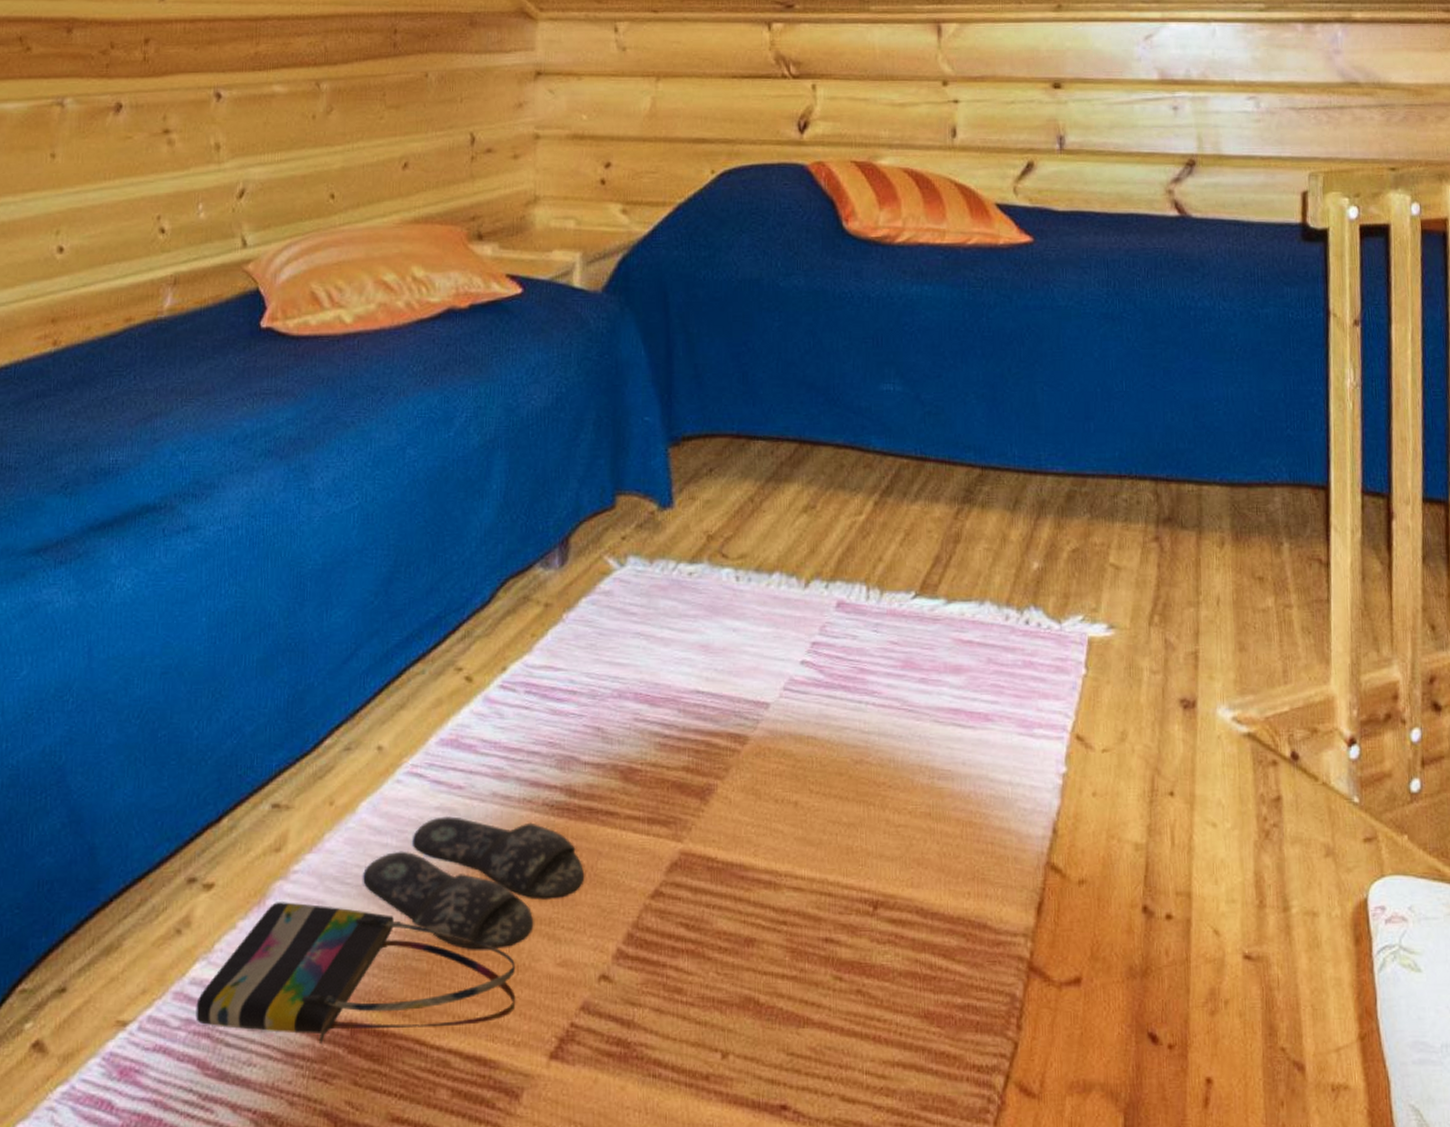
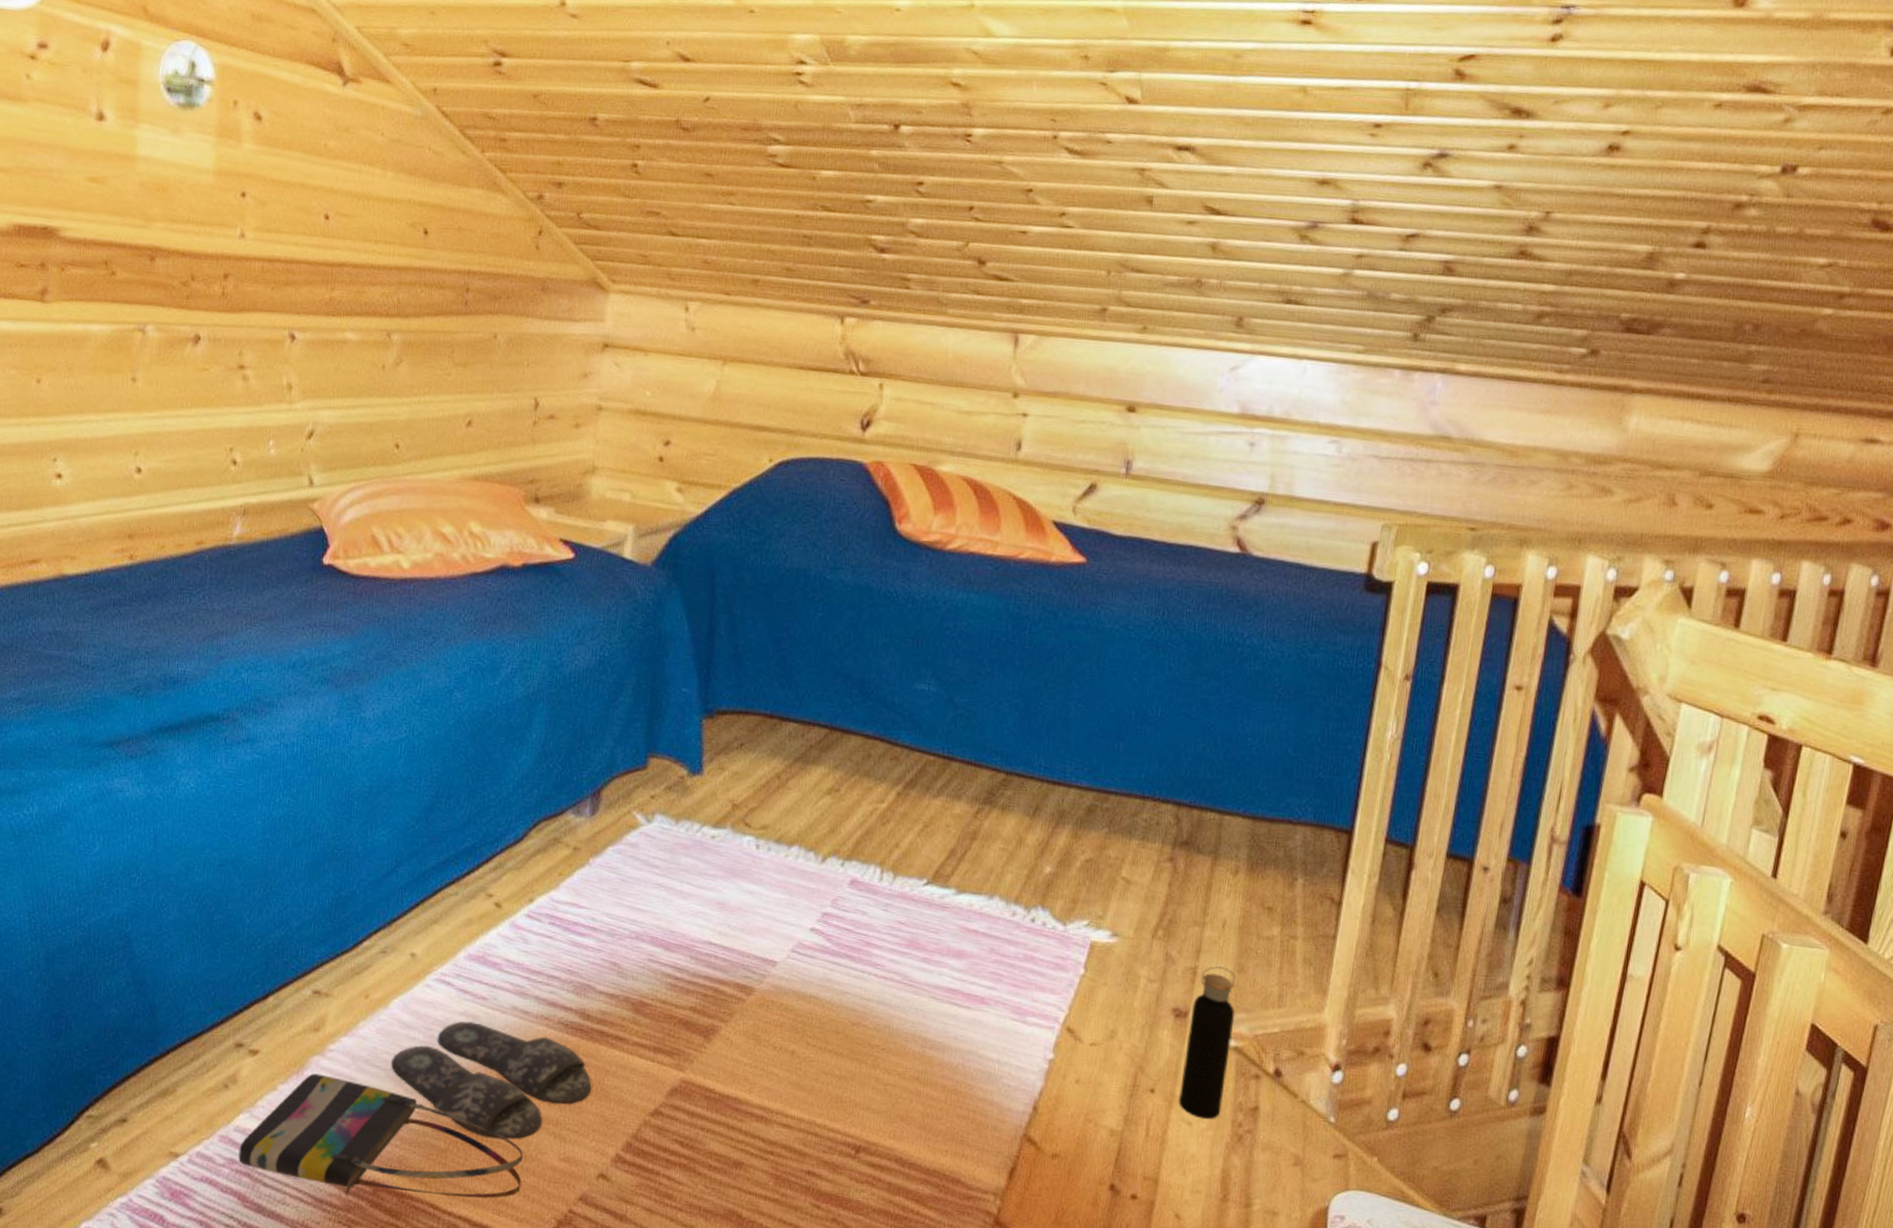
water bottle: none [1198,647,1244,817] -> present [1179,966,1236,1119]

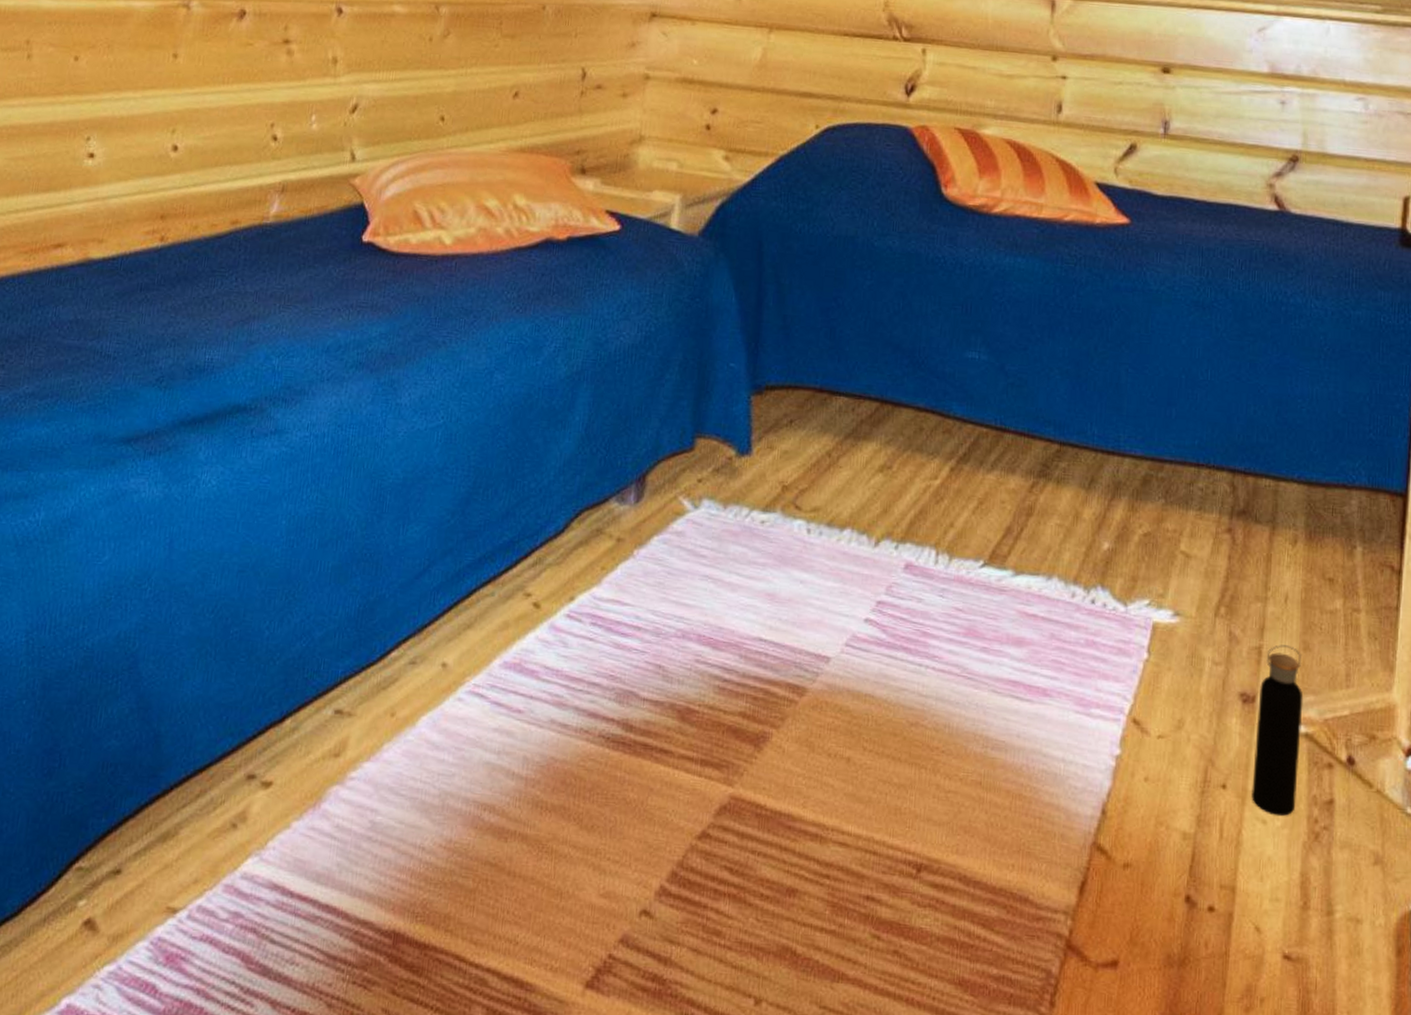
tote bag: present [238,1073,523,1199] -> none [244,806,559,951]
slippers: present [391,1020,592,1139] -> none [417,737,635,873]

